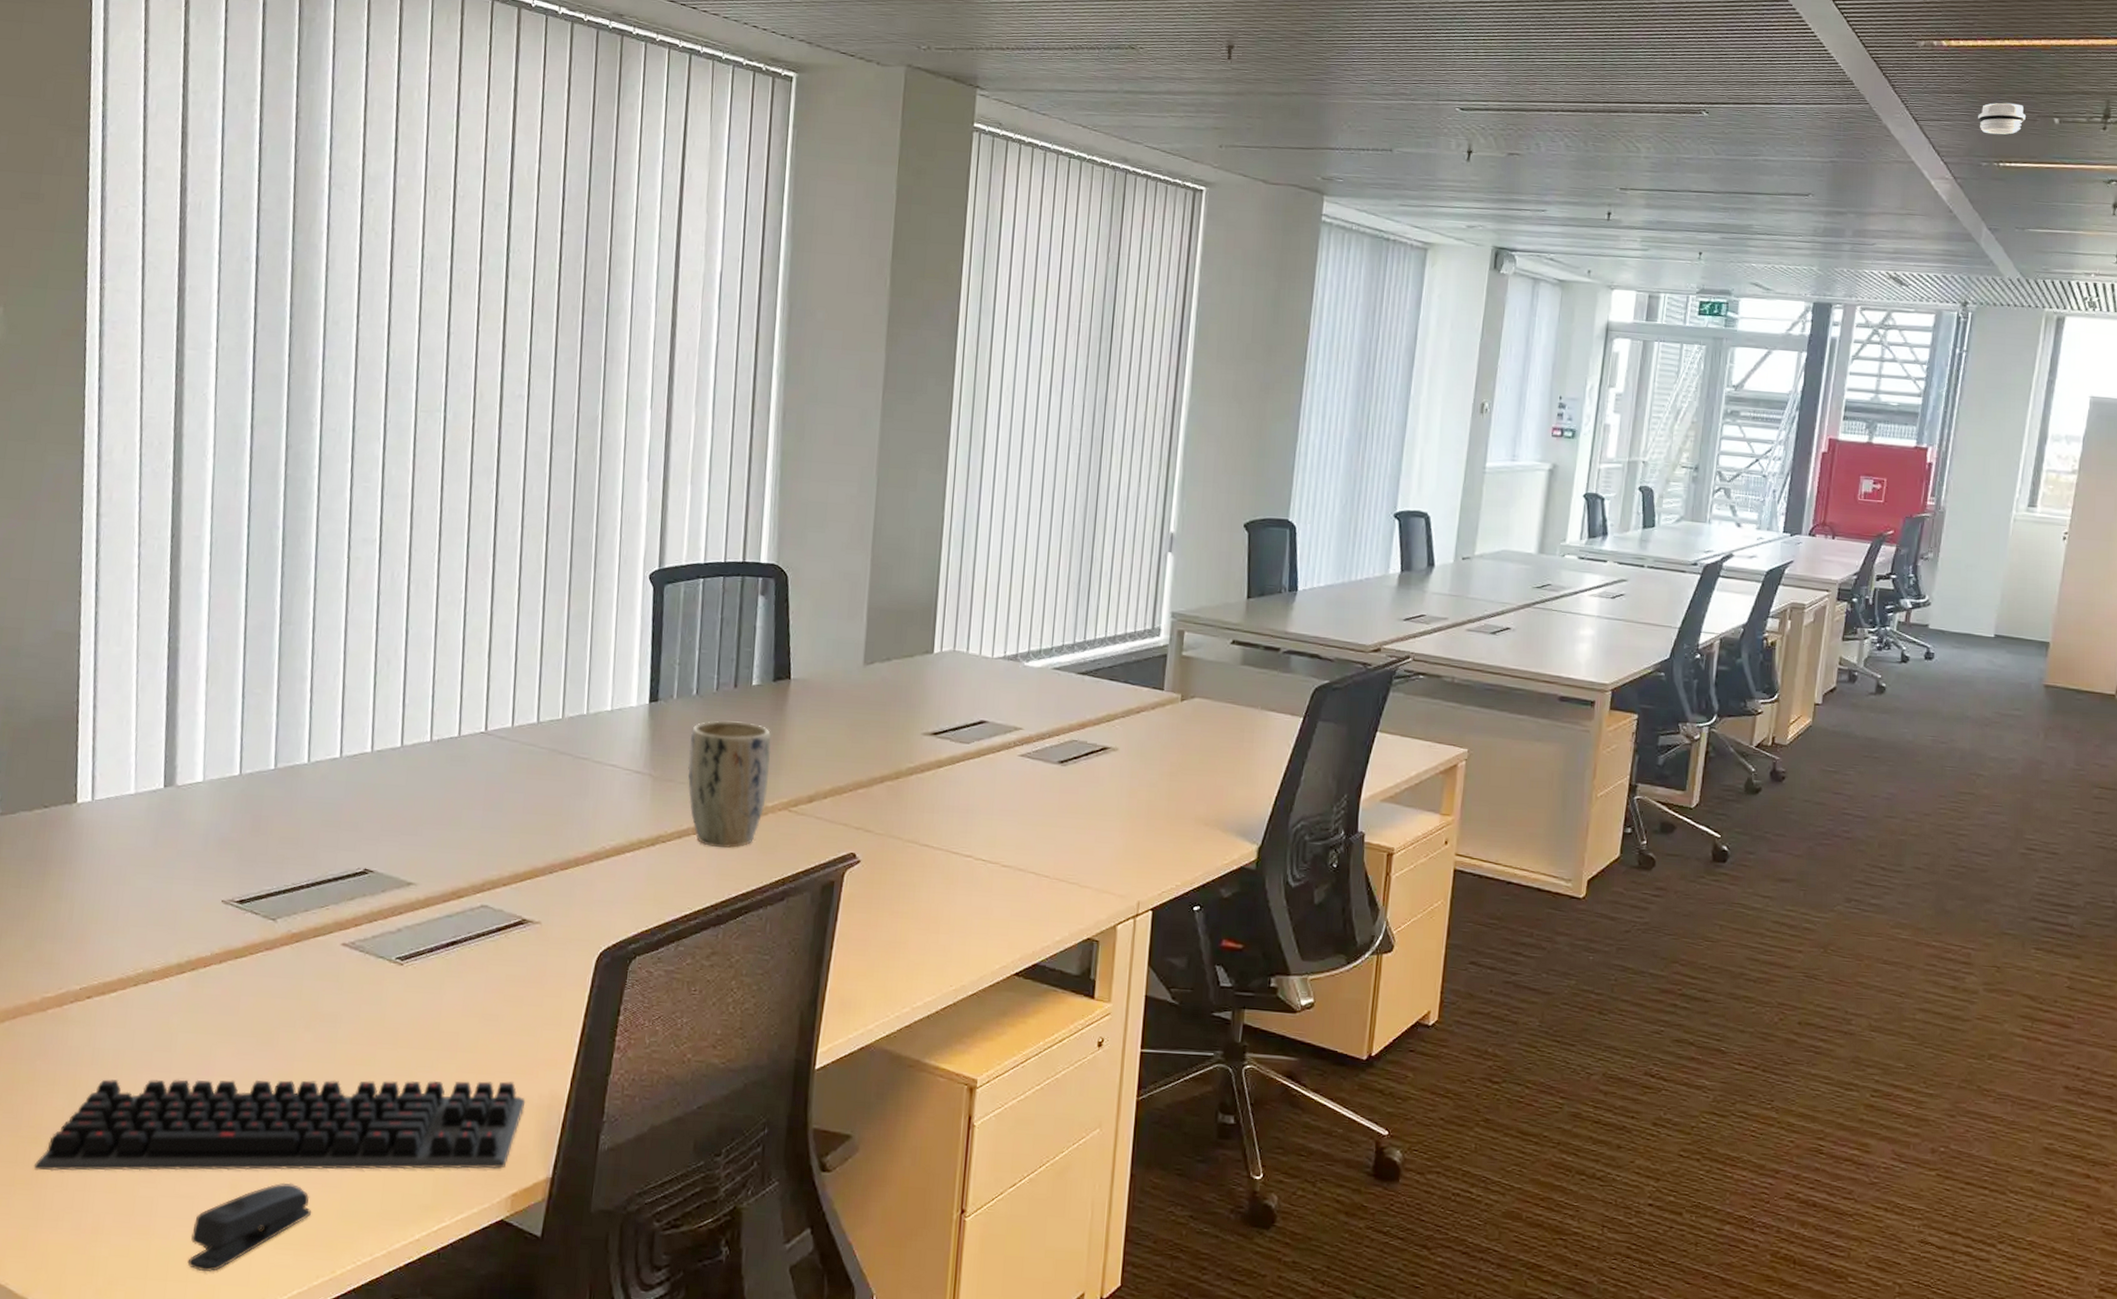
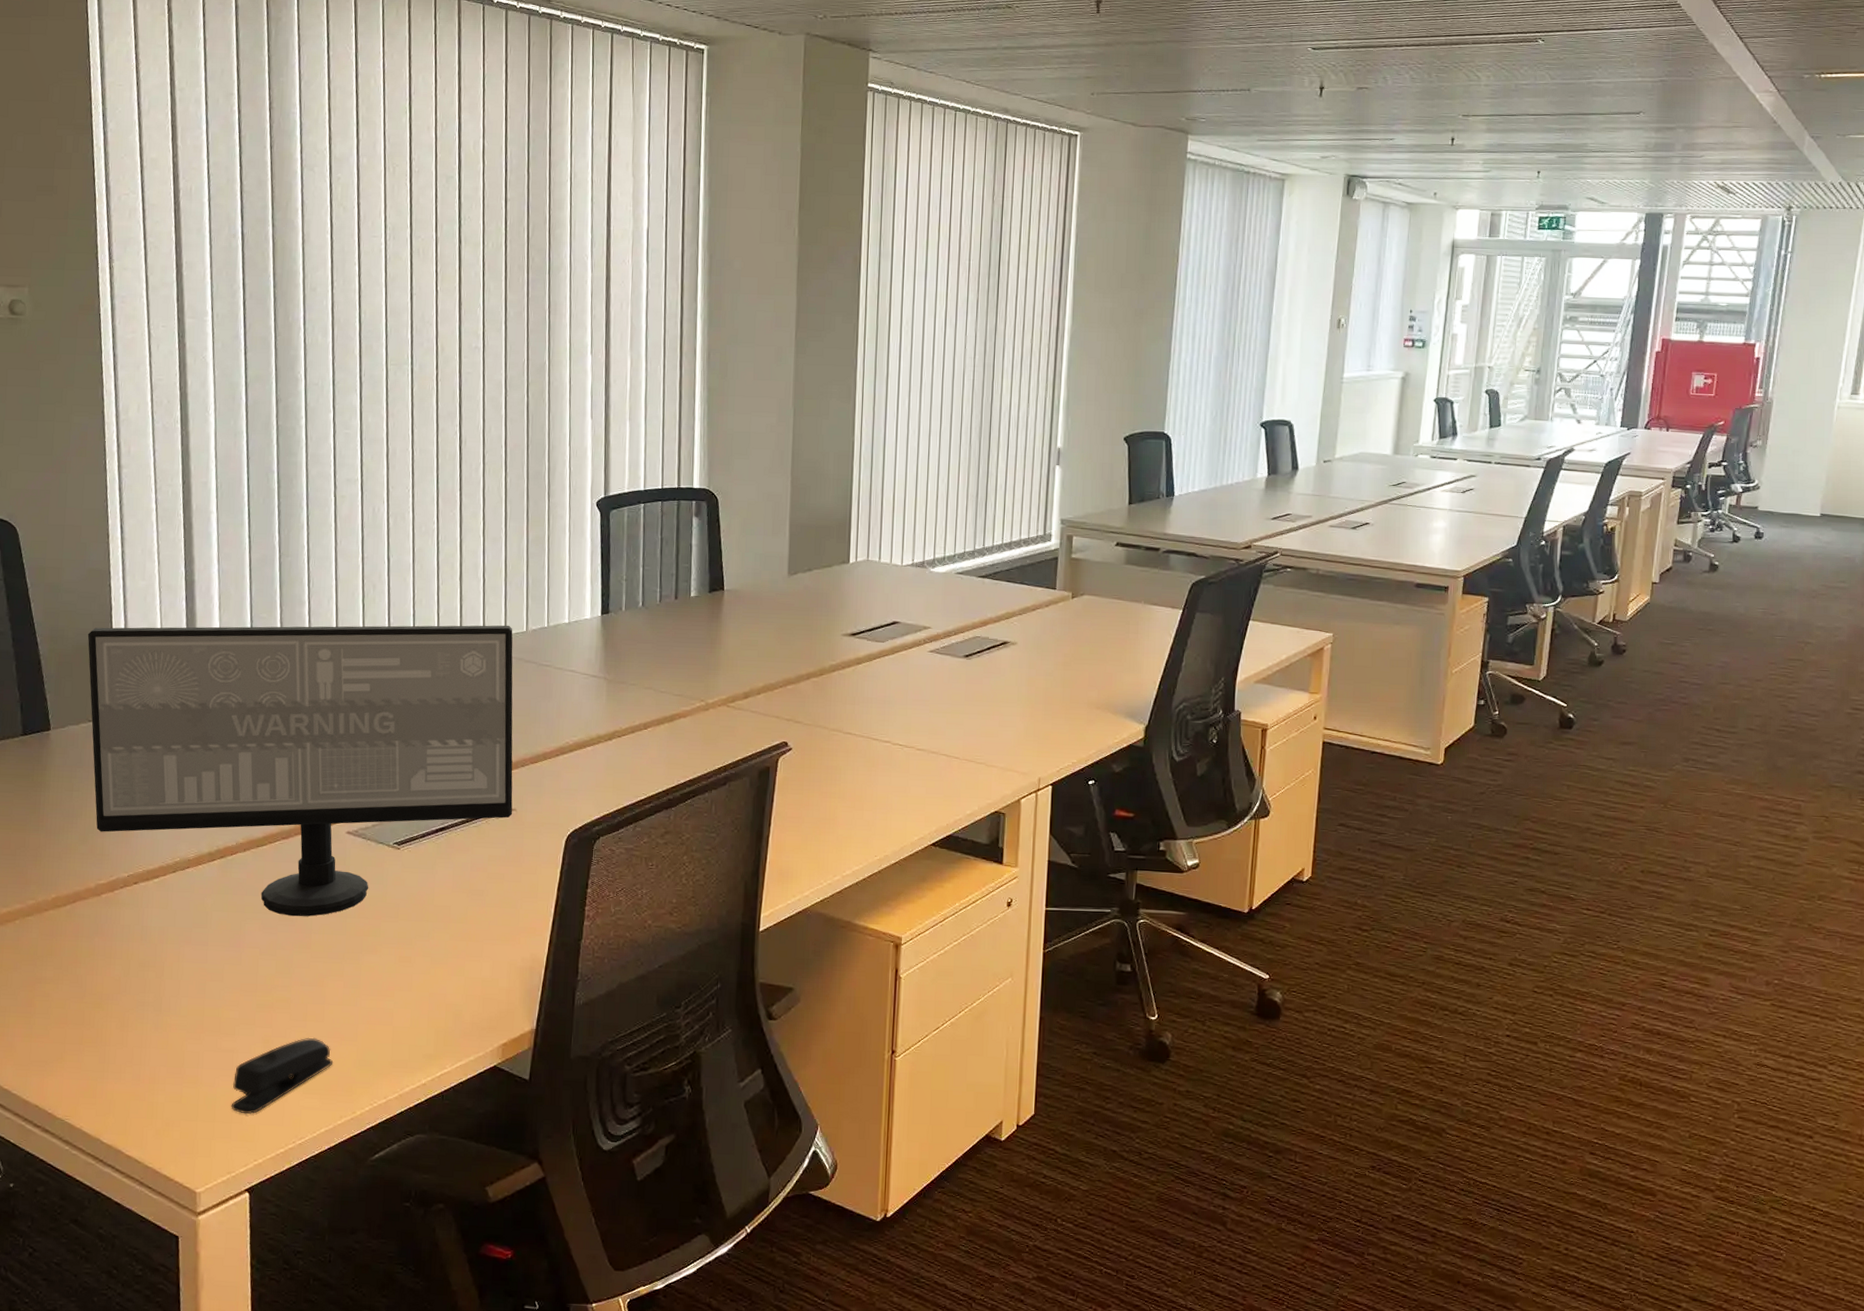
computer keyboard: present [33,1079,526,1171] -> none [98,947,511,1031]
computer monitor: none [46,699,547,1041] -> present [87,625,513,917]
plant pot: present [687,720,771,848] -> none [637,628,710,740]
smoke detector: present [1978,102,2026,135] -> none [1800,17,1846,48]

